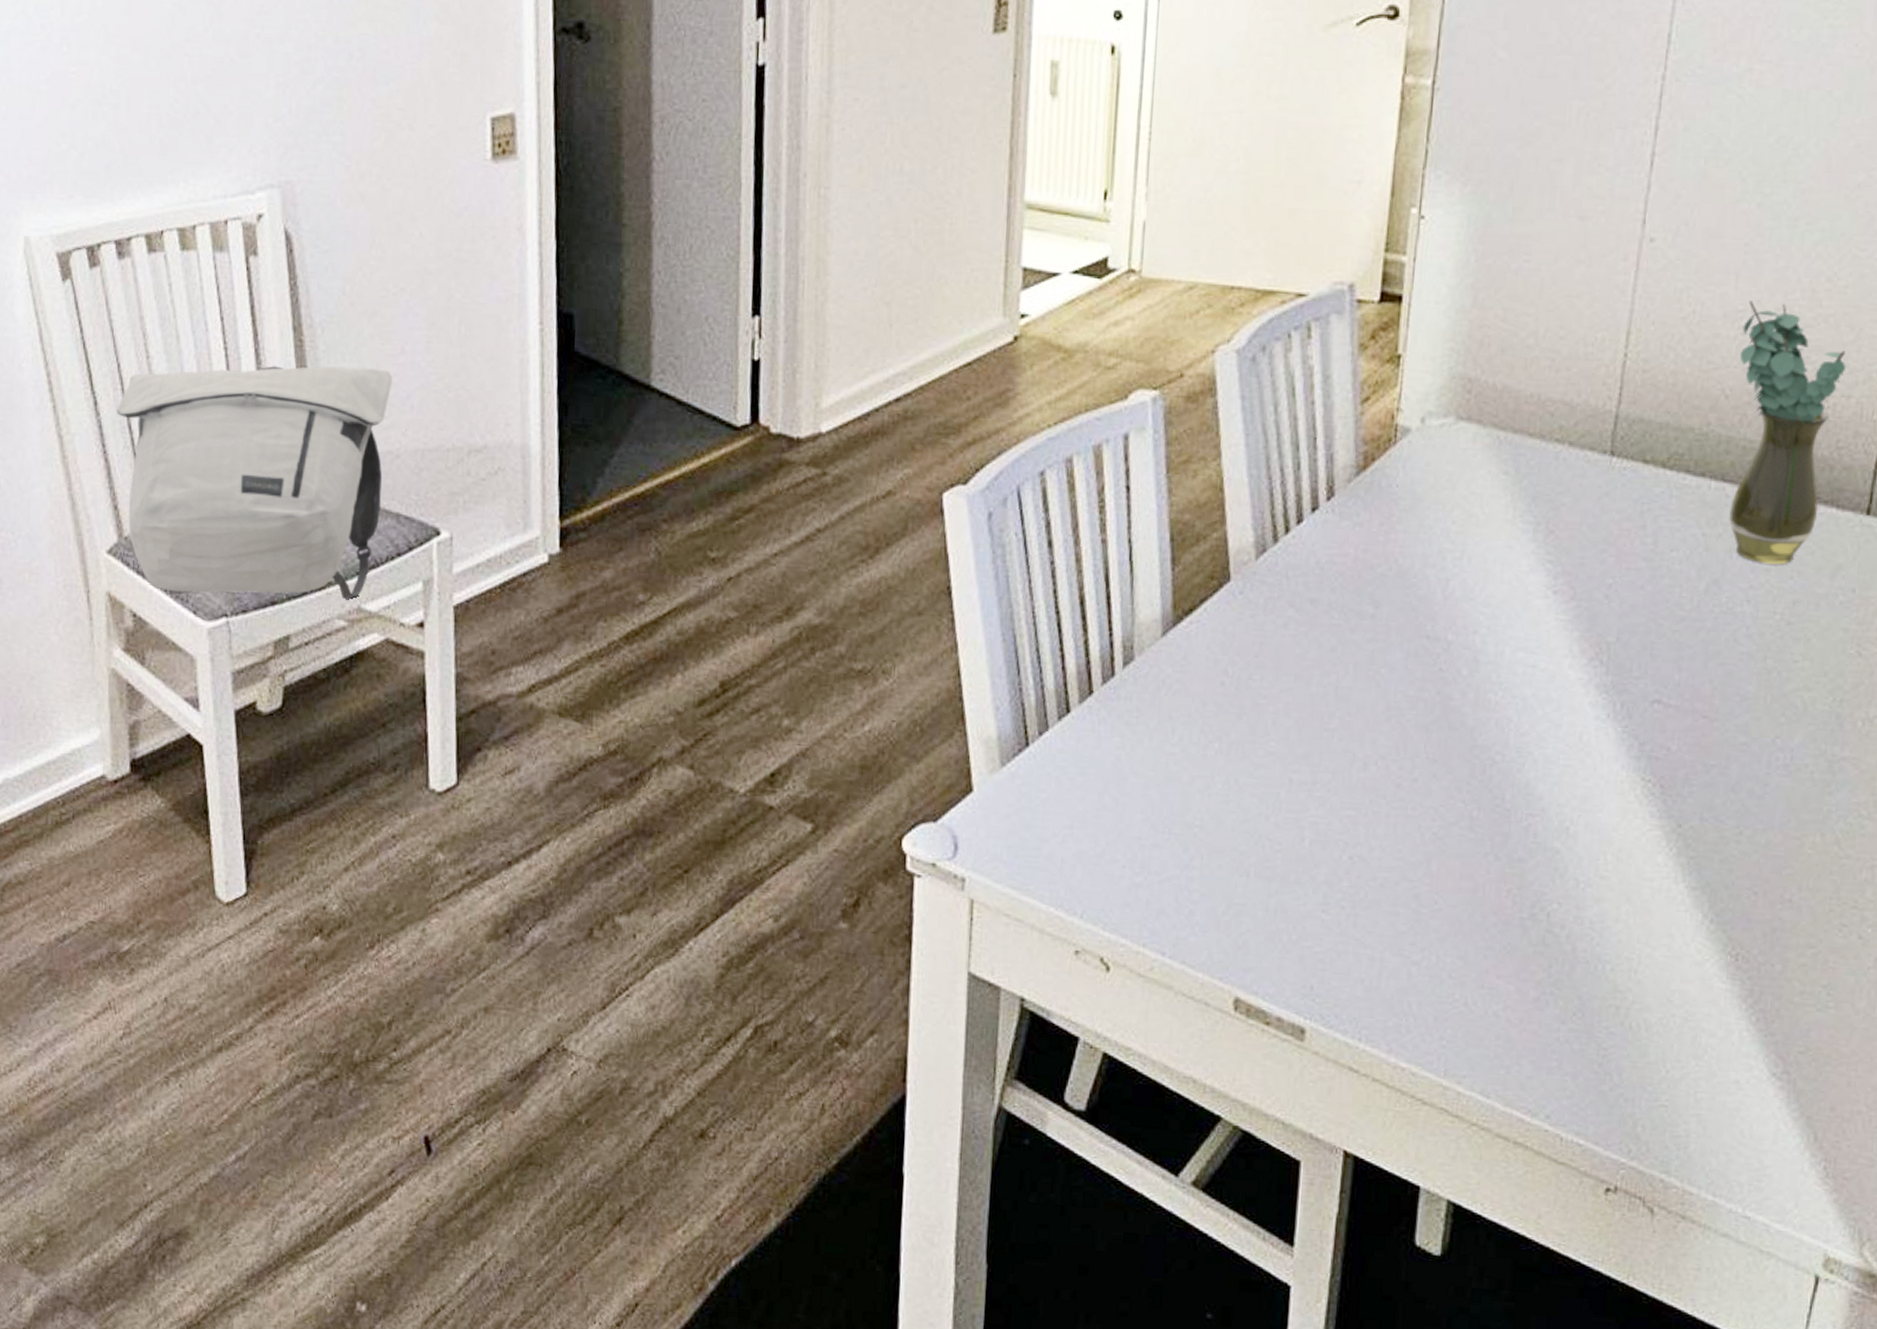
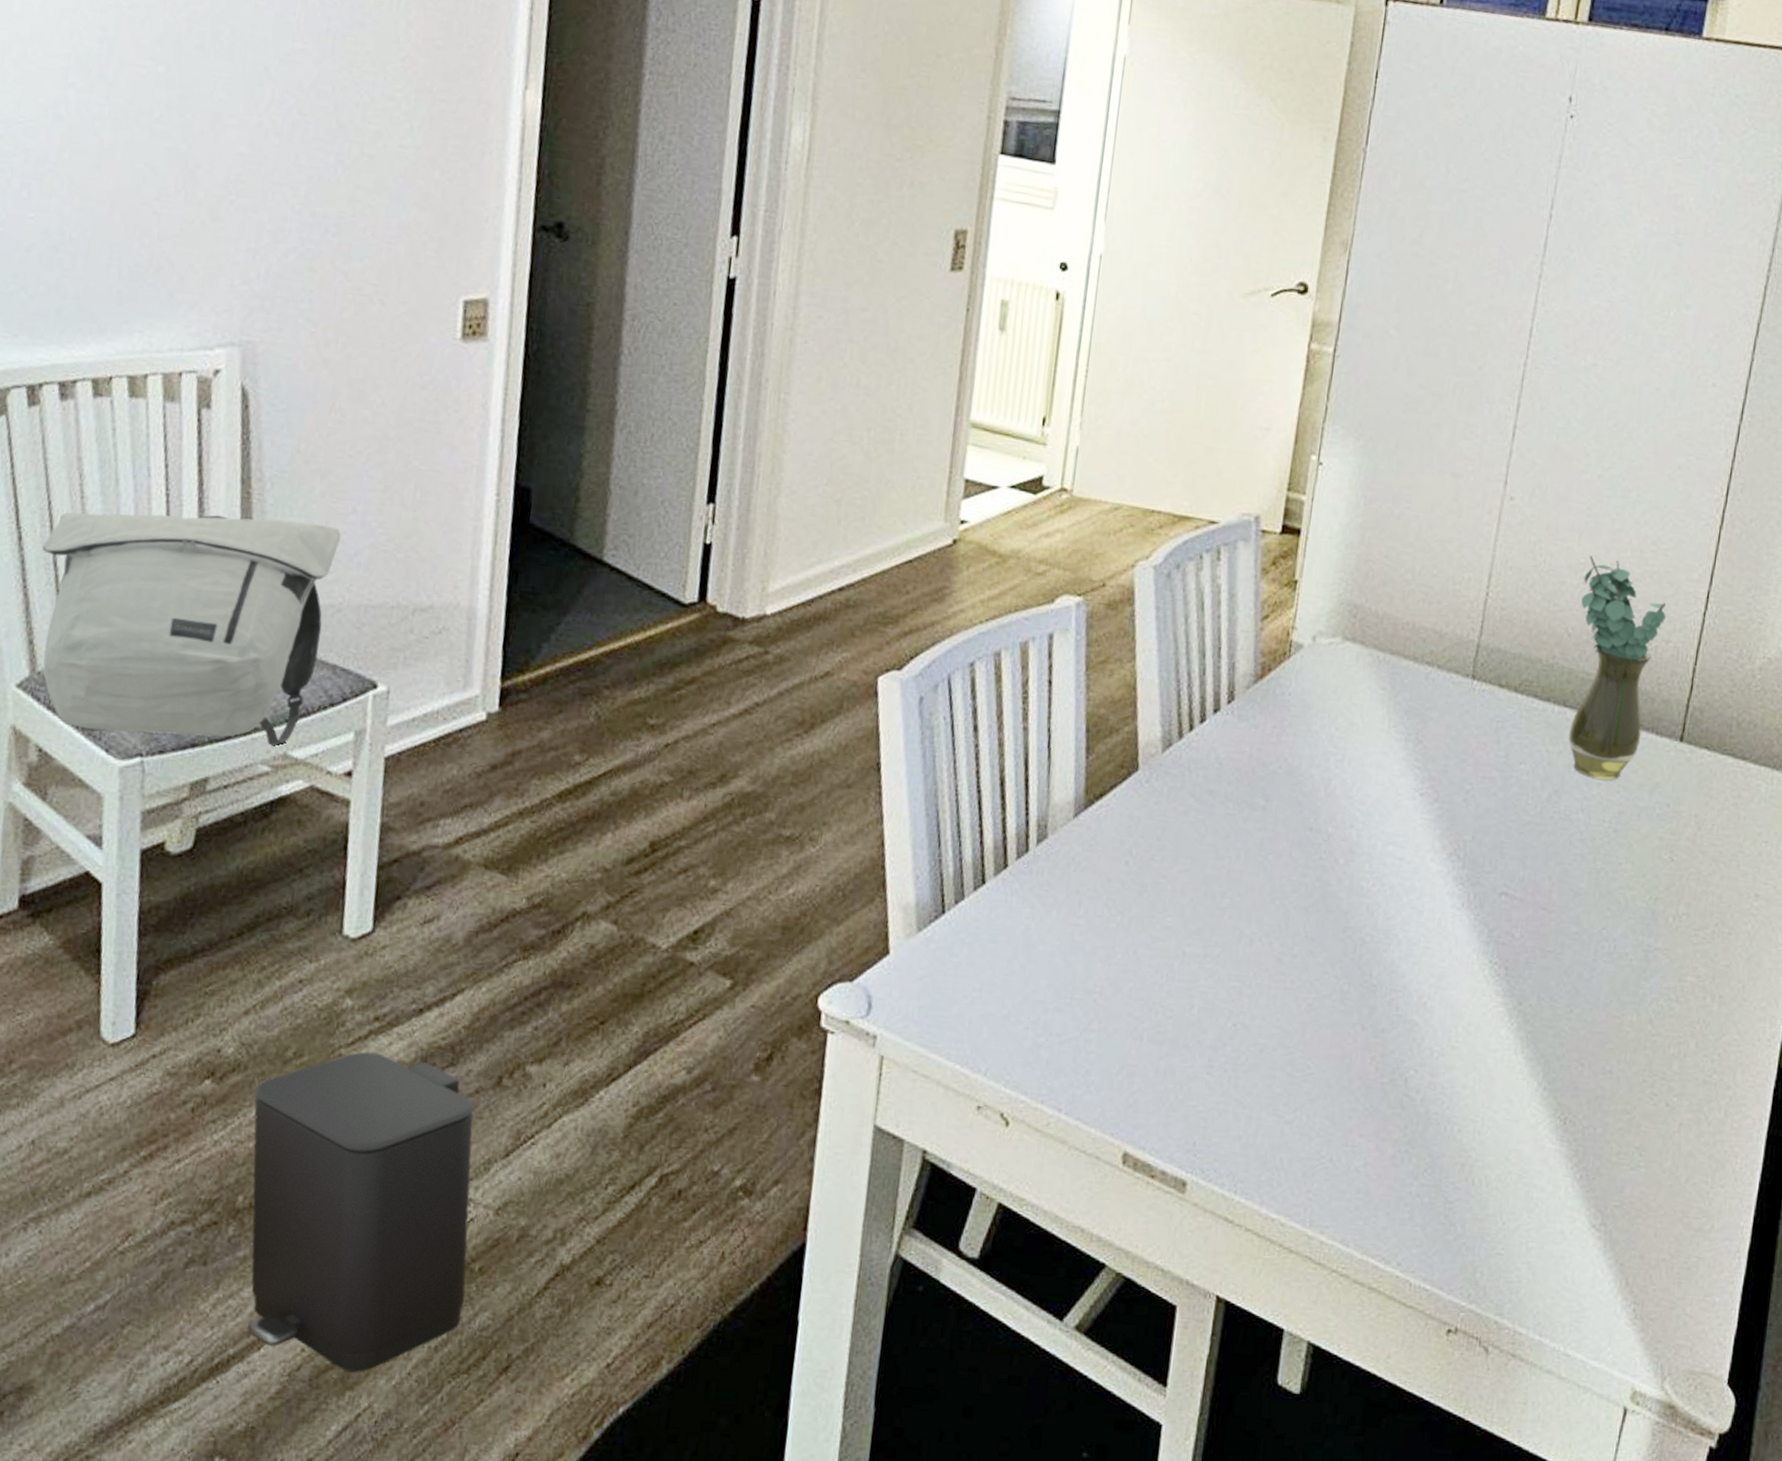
pedal bin: none [360,906,575,1222] -> present [247,1052,474,1372]

